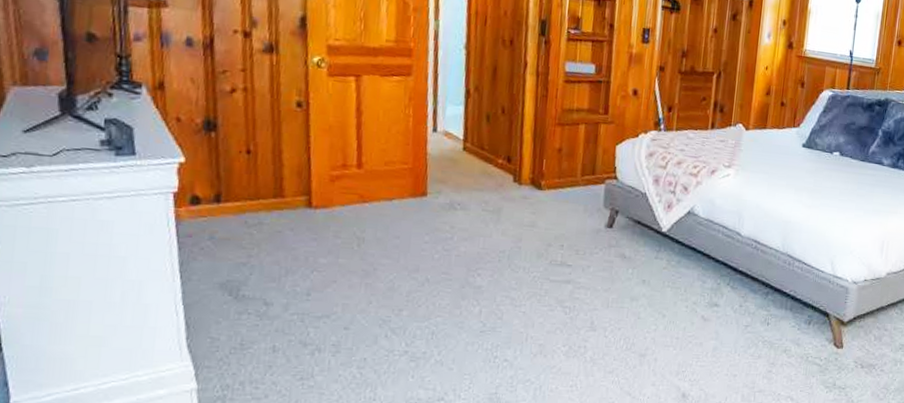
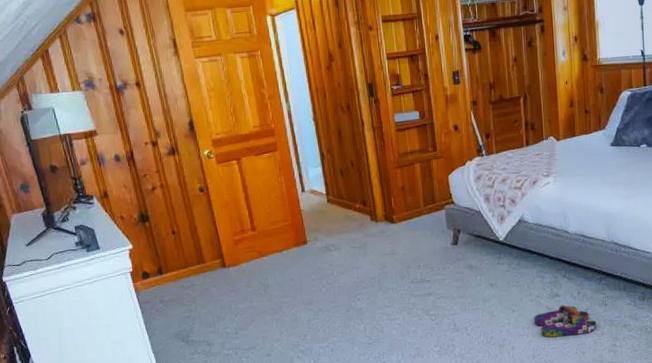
slippers: none [685,316,755,355] -> present [534,305,597,338]

